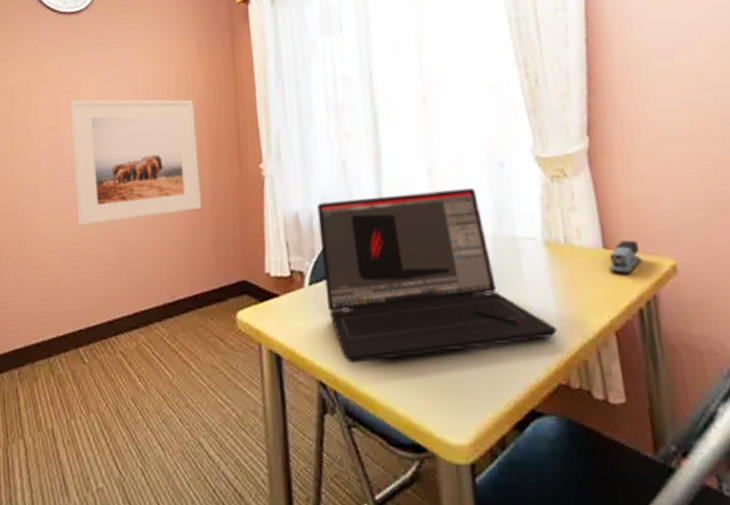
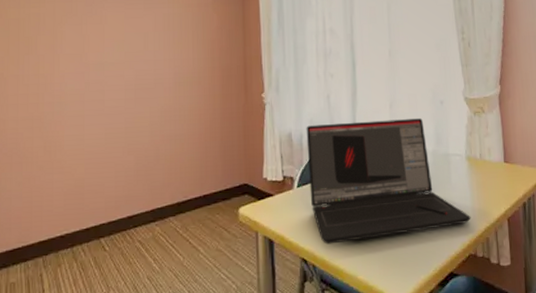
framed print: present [69,99,202,225] -> none [95,31,213,138]
stapler: present [608,240,642,275] -> none [506,157,528,180]

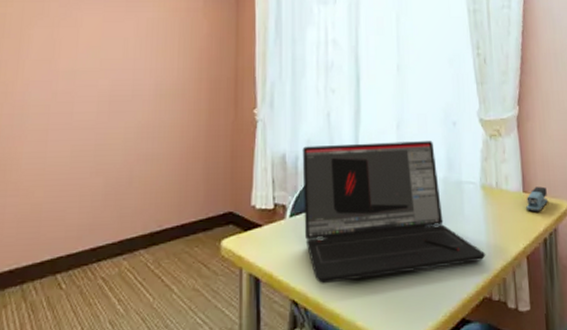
stapler: none [506,157,528,180] -> present [525,186,549,213]

